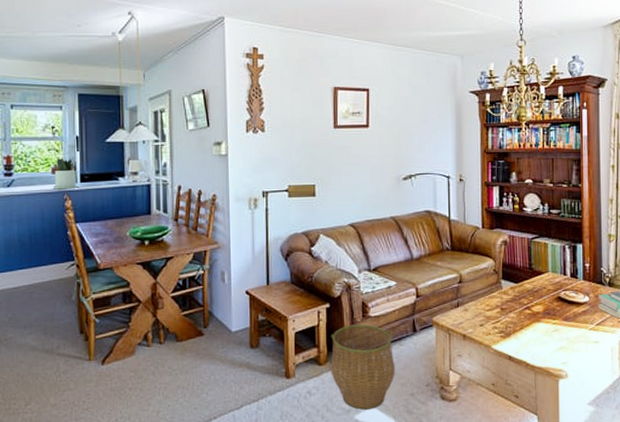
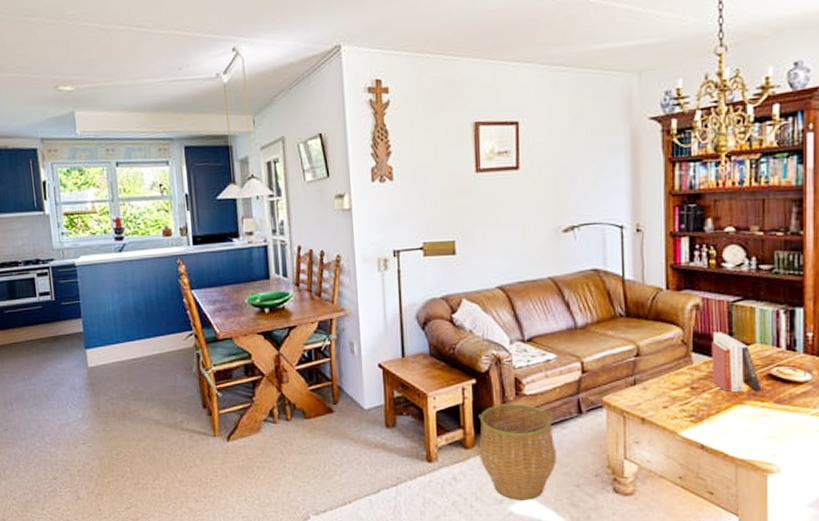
planter: present [53,157,78,190] -> none [165,217,191,254]
books: none [516,263,554,313] -> present [712,331,762,393]

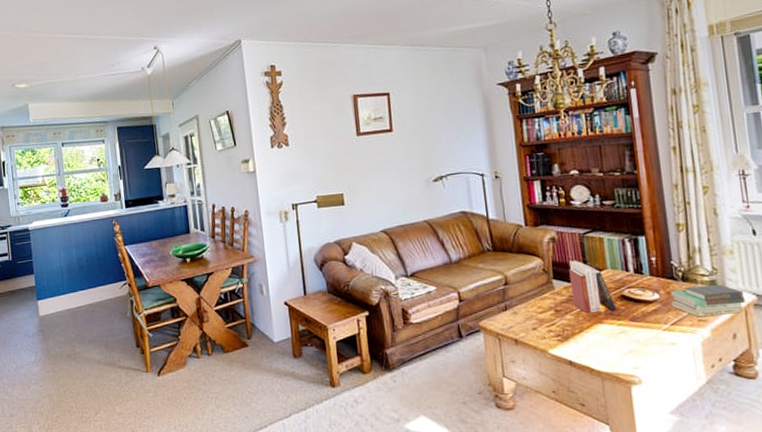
basket: present [479,404,557,500] -> none [373,331,444,419]

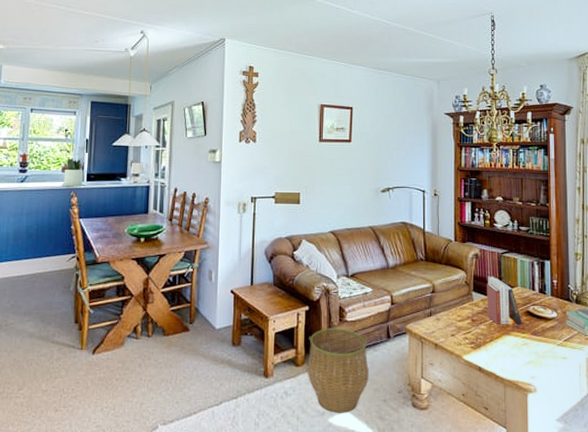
planter: none [102,185,124,216] -> present [62,157,84,187]
basket: none [373,331,444,419] -> present [307,328,369,413]

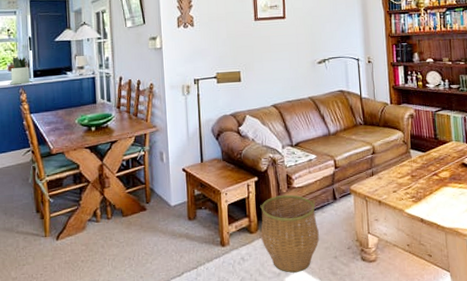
books: present [487,276,523,325] -> none [423,133,459,179]

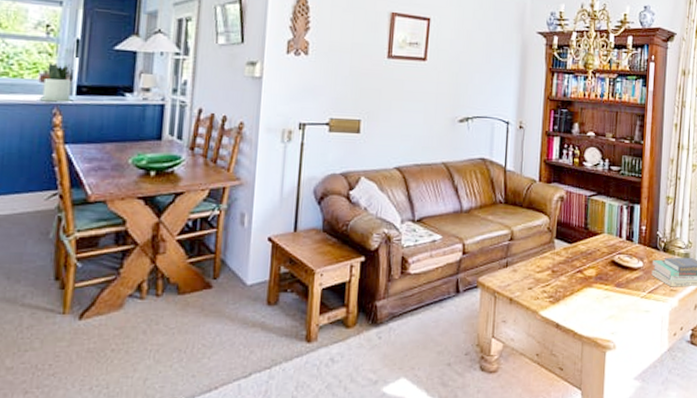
basket: present [260,195,319,273] -> none [359,283,434,381]

